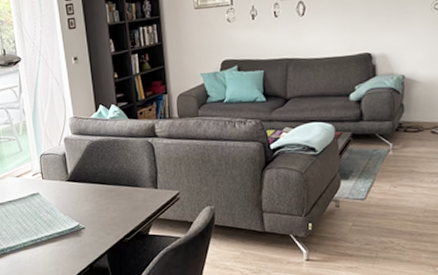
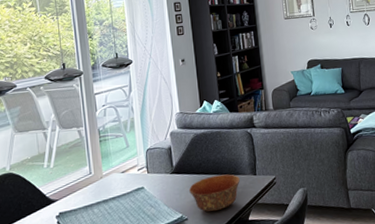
bowl: none [86,185,140,222] -> present [189,174,240,212]

